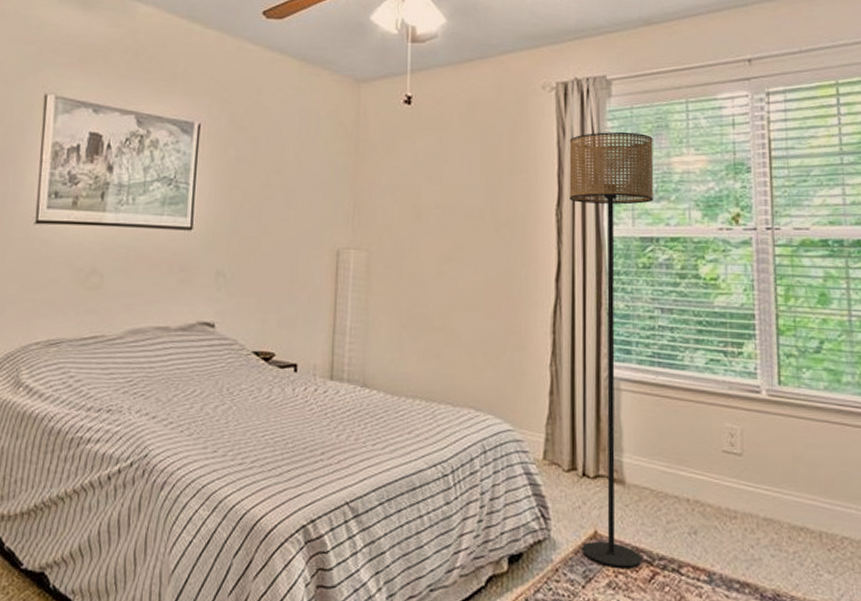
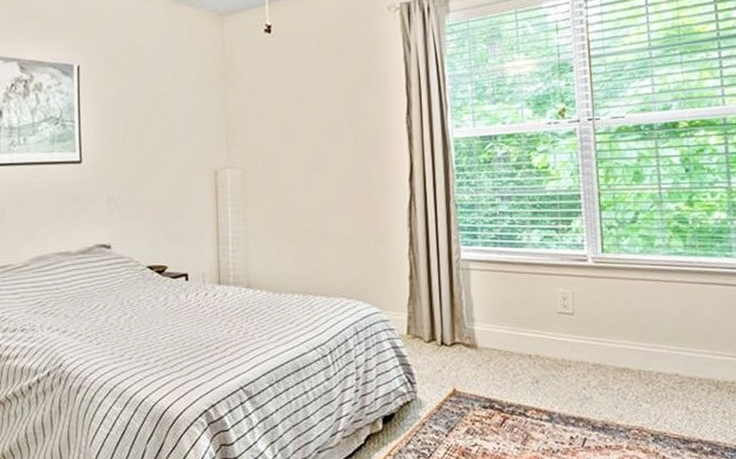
floor lamp: present [569,131,654,568] -> none [414,43,494,417]

